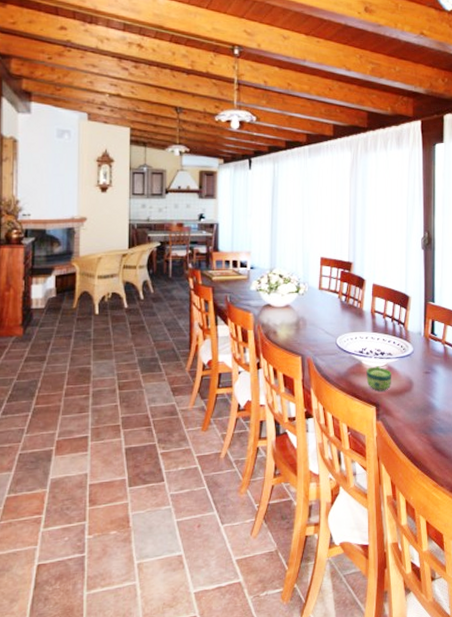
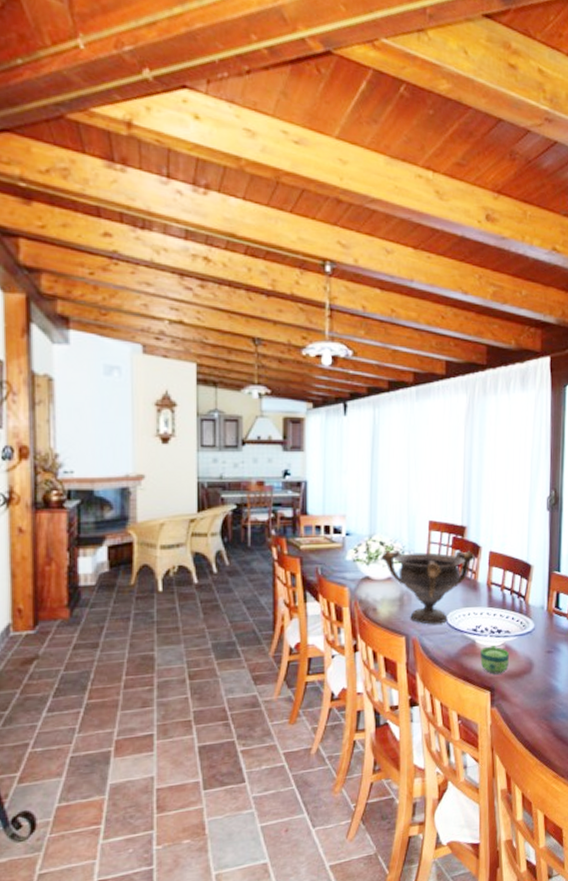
decorative bowl: none [279,281,361,347] -> present [380,549,476,625]

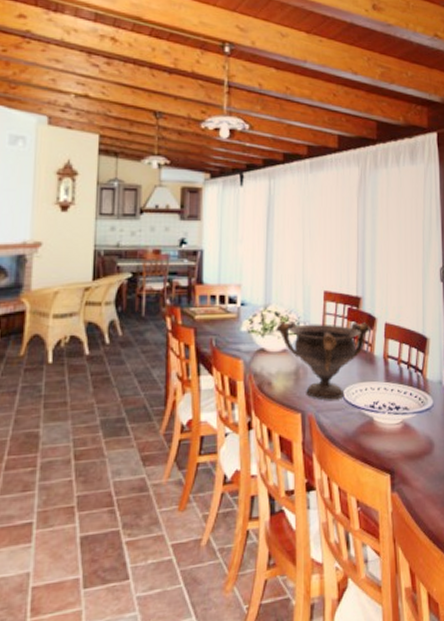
cup: present [480,646,509,675] -> none [379,423,408,455]

